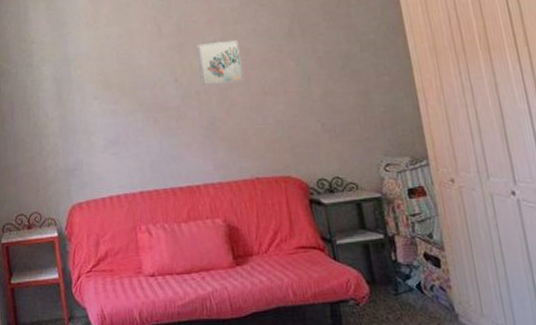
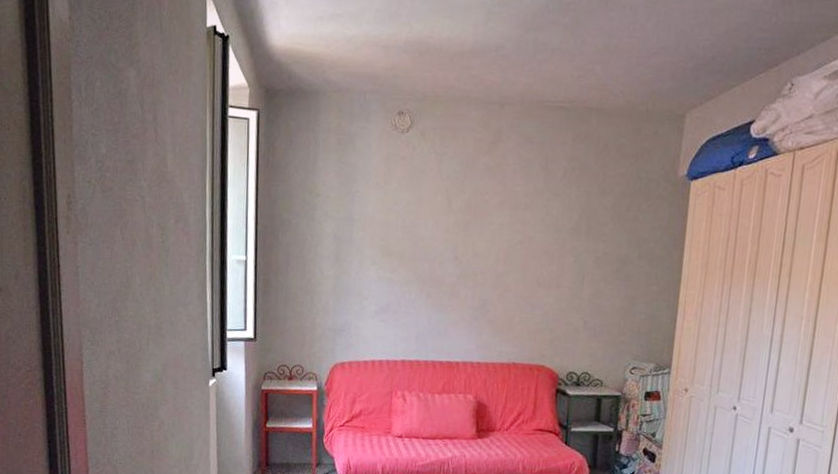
wall art: present [195,40,245,85] -> none [479,224,525,269]

